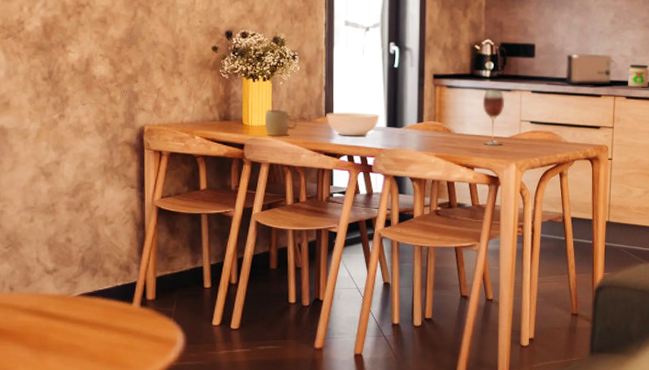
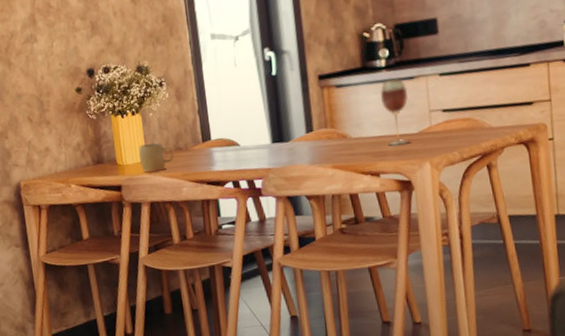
bowl: present [326,112,380,137] -> none [203,130,263,161]
toaster: present [565,53,614,86] -> none [478,12,542,58]

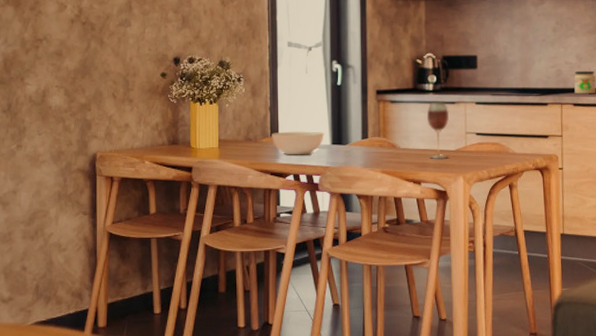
mug: present [138,143,174,173] -> none [211,132,244,158]
bowl: none [203,130,263,161] -> present [271,131,324,155]

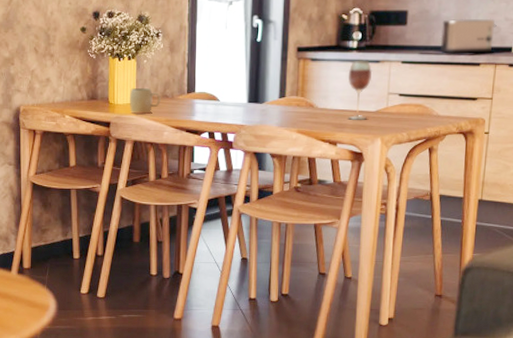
mug: none [211,132,244,158] -> present [129,88,161,114]
bowl: present [271,131,324,155] -> none [188,89,241,113]
toaster: none [509,62,558,95] -> present [440,18,497,54]

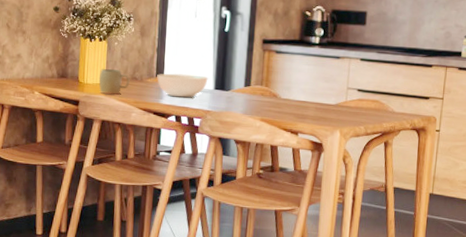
bowl: none [188,89,241,113] -> present [157,73,208,98]
wineglass: present [348,60,373,121] -> none [309,55,333,113]
toaster: present [440,18,497,54] -> none [396,22,448,56]

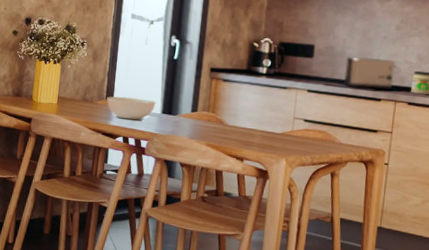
mug: present [99,69,130,95] -> none [51,89,81,114]
toaster: none [396,22,448,56] -> present [344,56,397,91]

